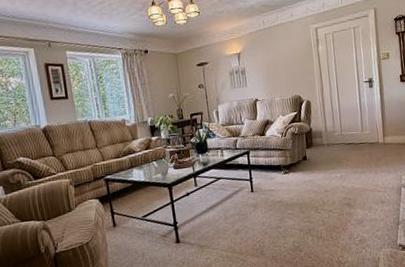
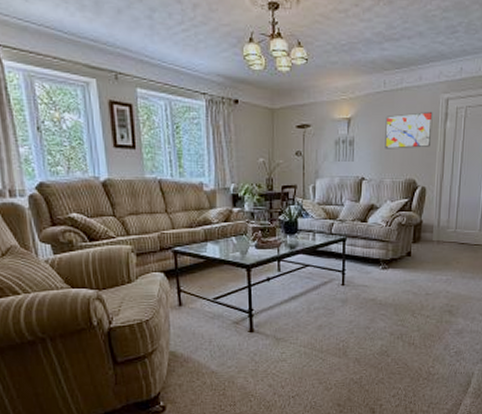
wall art: none [268,40,308,74] -> present [385,112,433,149]

